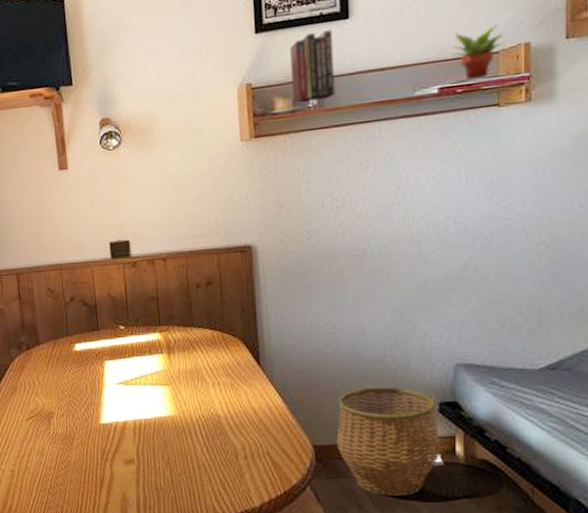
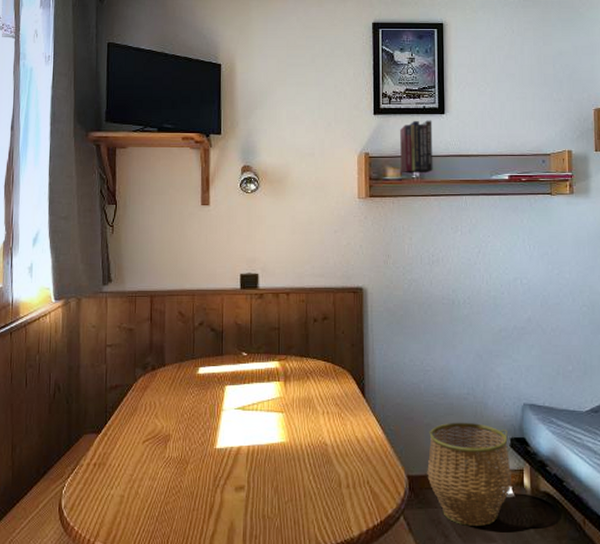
succulent plant: present [450,24,504,81] -> none [517,134,554,173]

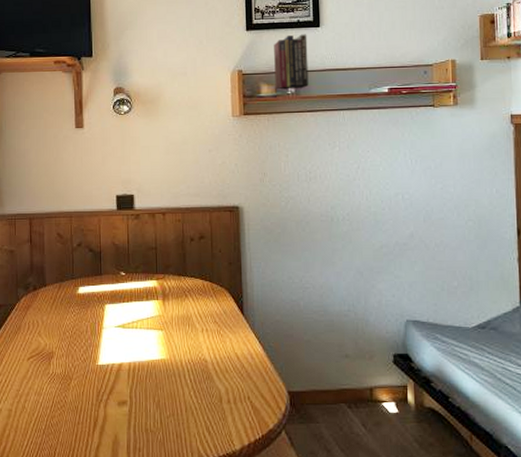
basket: present [427,422,512,527] -> none [308,338,396,442]

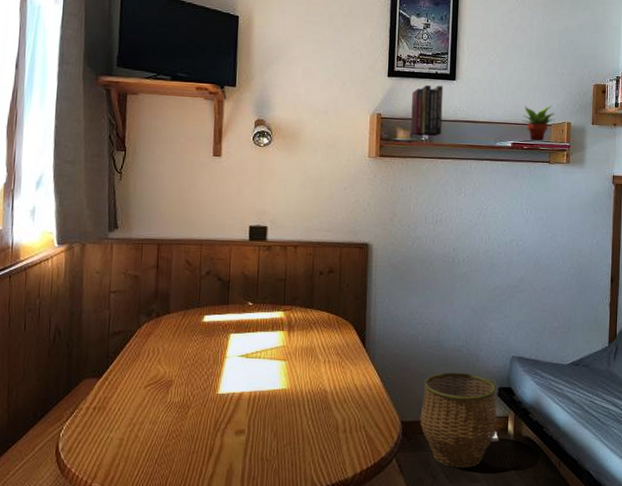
basket: none [308,338,396,442] -> present [420,372,498,469]
succulent plant: none [397,43,437,85] -> present [521,105,555,142]

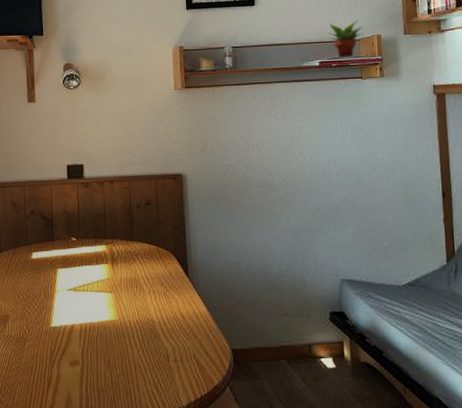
books: present [410,85,444,137] -> none [212,12,246,65]
basket: present [420,372,498,469] -> none [250,298,333,397]

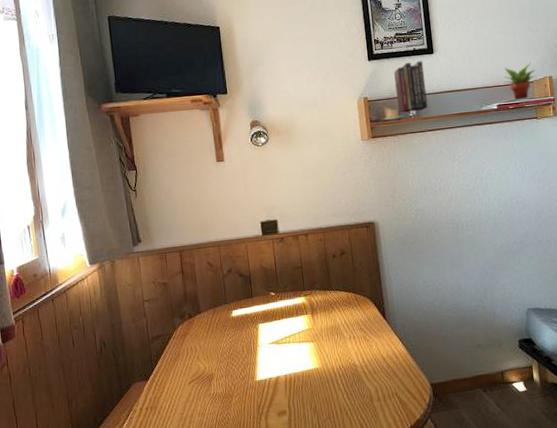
books: none [212,12,246,65] -> present [394,61,428,113]

